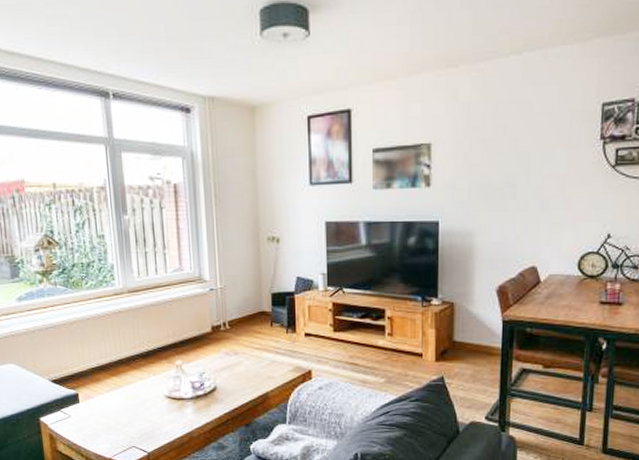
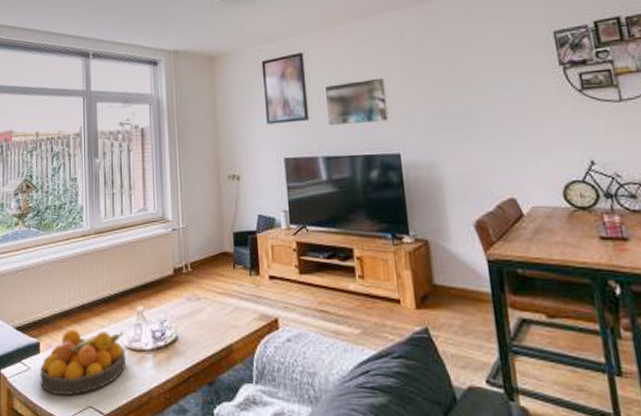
fruit bowl: none [81,382,166,439] -> present [40,330,126,396]

